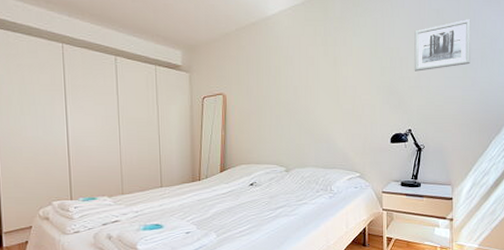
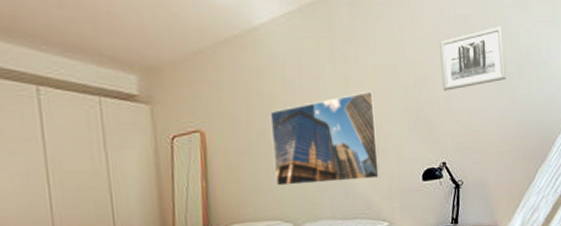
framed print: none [274,69,357,139] -> present [269,90,381,186]

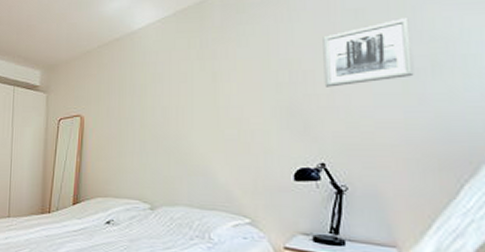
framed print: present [269,90,381,186] -> none [138,85,244,172]

